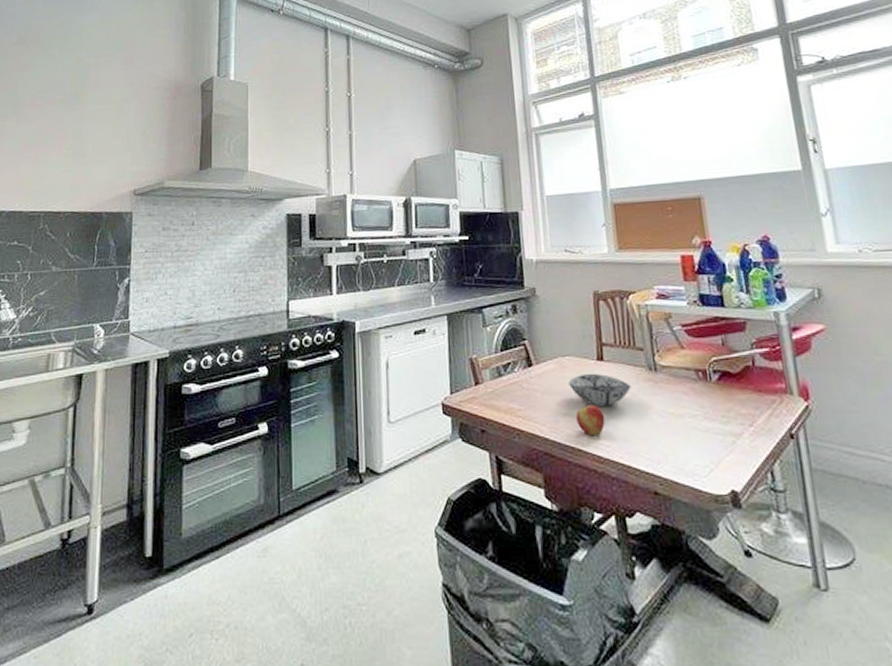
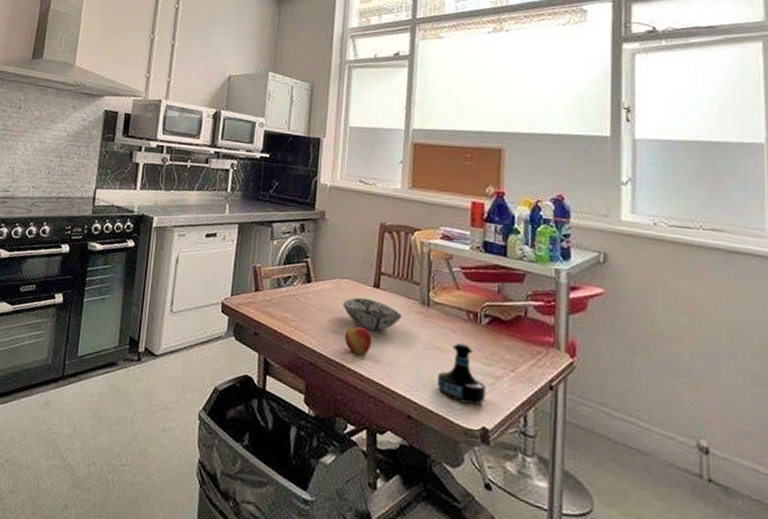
tequila bottle: none [677,404,729,468] -> present [436,342,486,405]

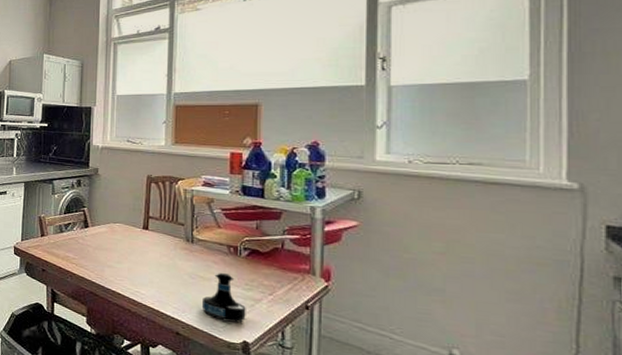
decorative bowl: present [343,297,402,332] -> none [116,238,169,265]
apple: present [344,321,372,356] -> none [118,257,143,286]

